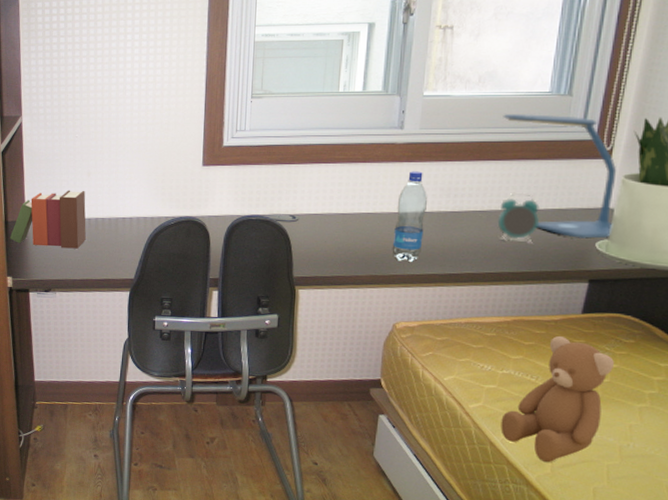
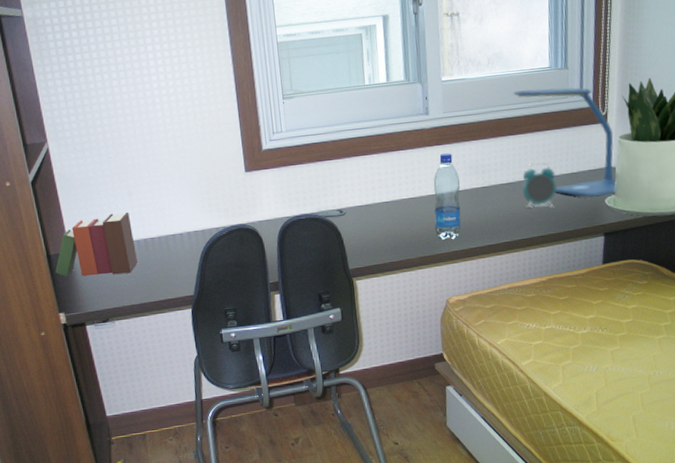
teddy bear: present [500,336,614,463] -> none [550,287,634,402]

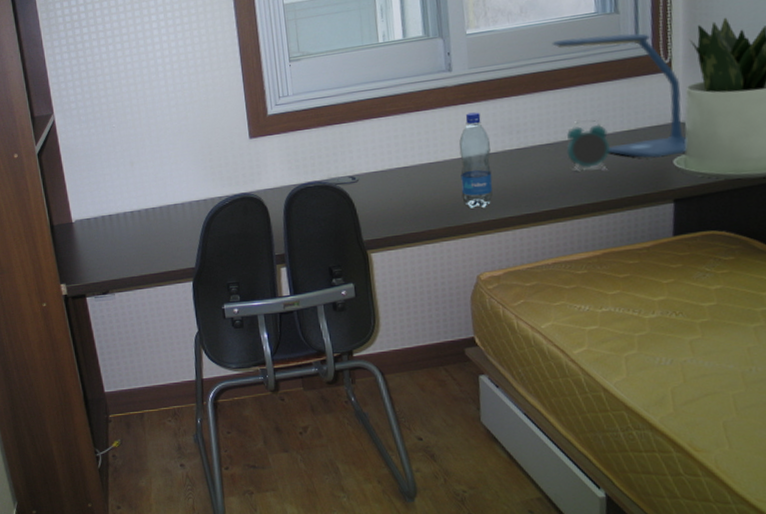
books: present [55,211,138,277] -> none [57,181,138,247]

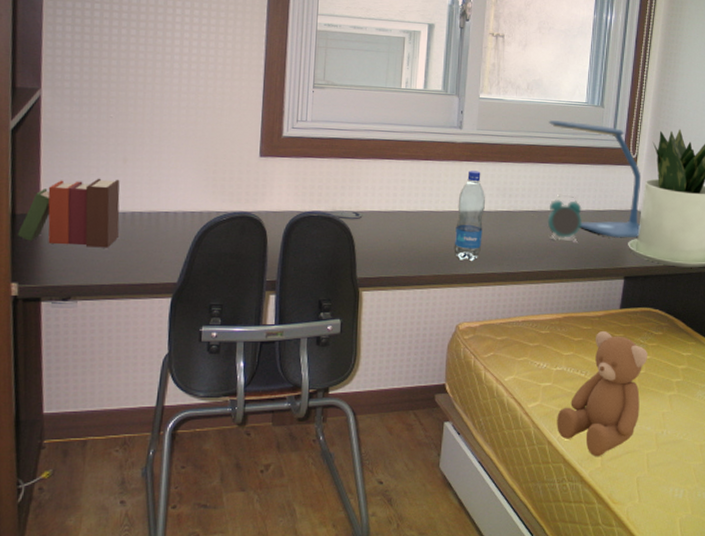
books: none [57,181,138,247] -> present [17,178,120,248]
teddy bear: none [610,263,718,402] -> present [557,331,647,457]

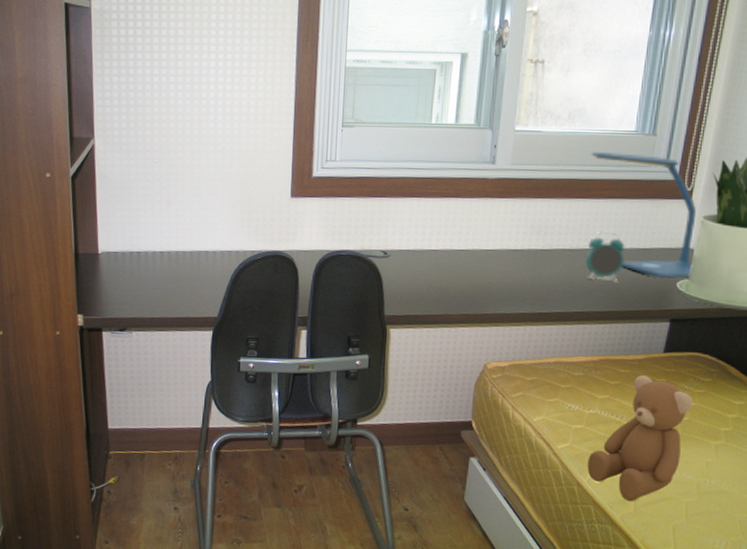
books: present [17,178,120,248] -> none [80,220,166,284]
bottle: present [454,170,486,261] -> none [483,207,519,300]

